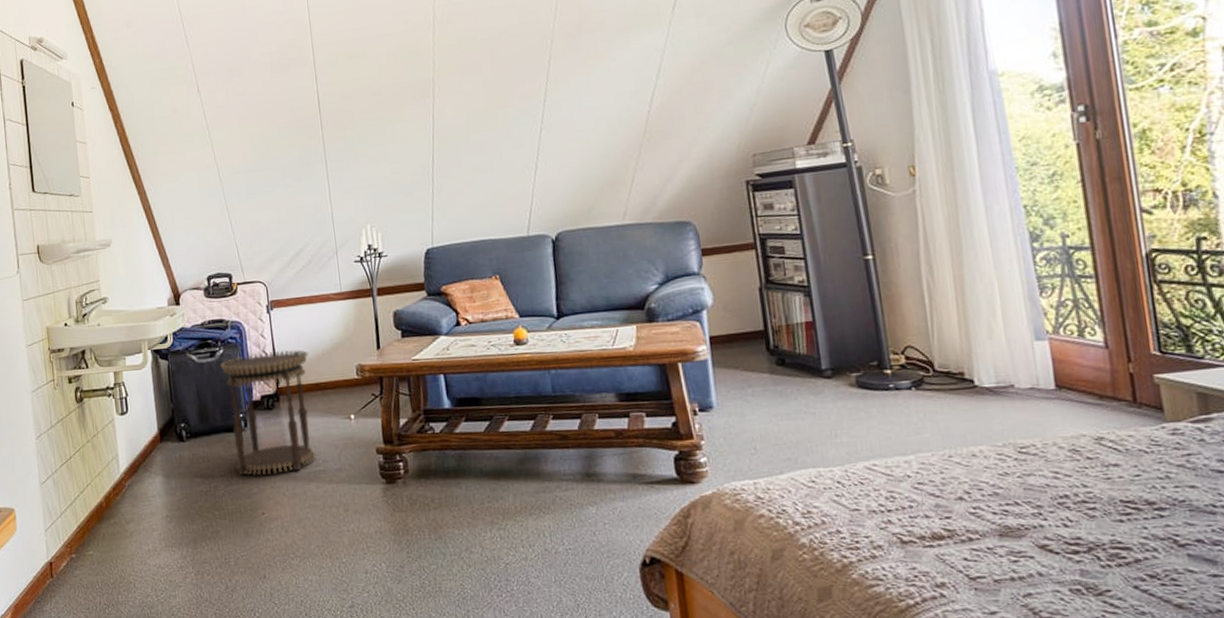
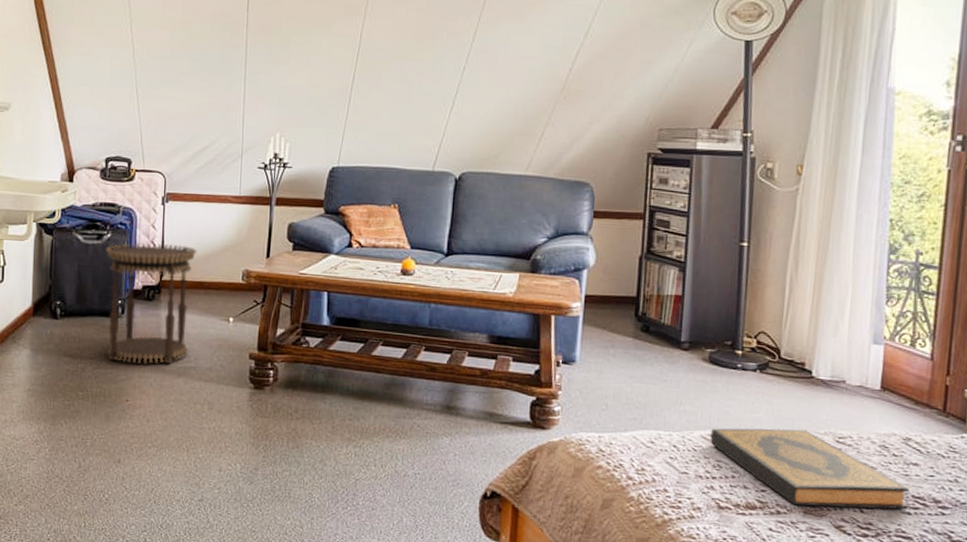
hardback book: none [875,444,1120,529] -> present [710,428,909,510]

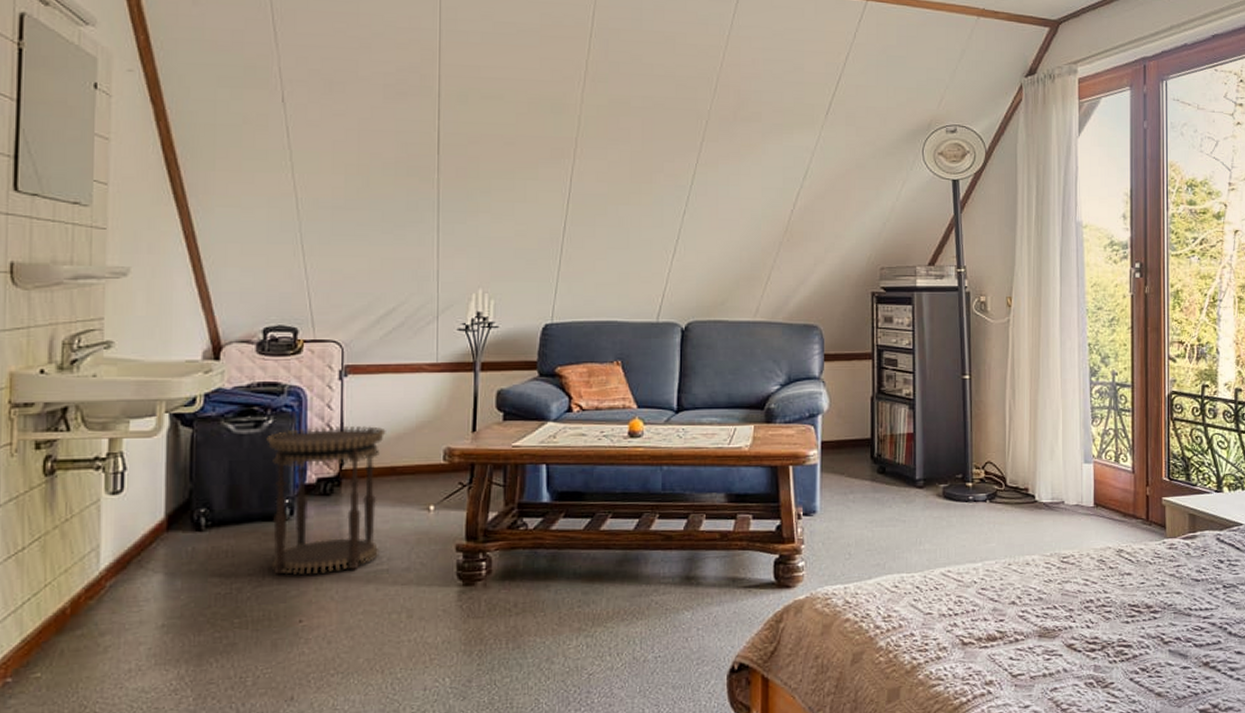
hardback book: present [710,428,909,510] -> none [950,554,1127,631]

